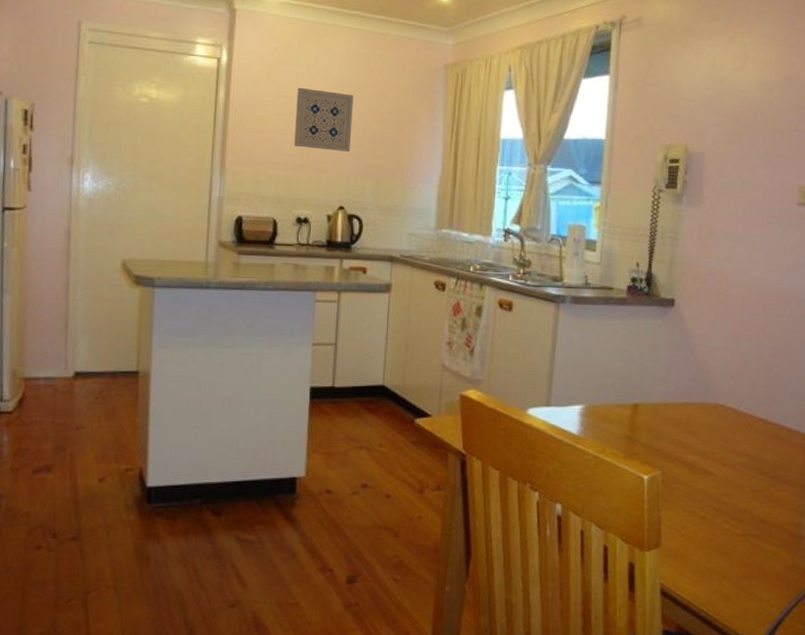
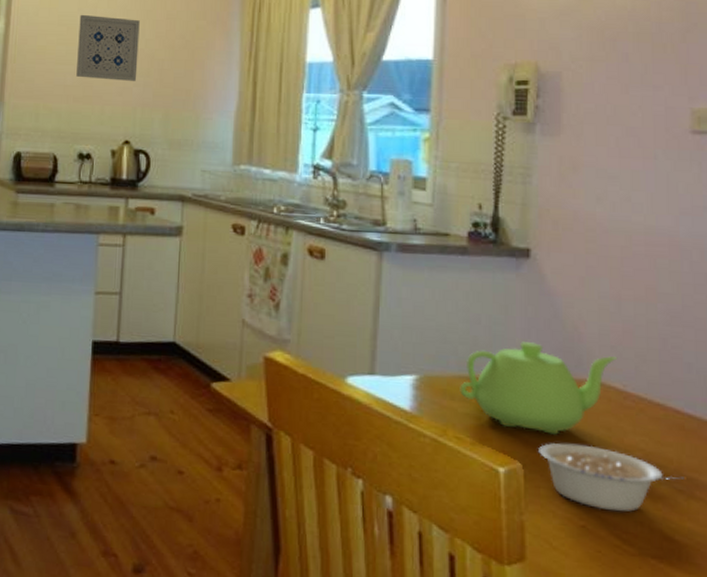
teapot: none [616,375,735,447] -> present [459,342,618,435]
legume: none [674,453,777,504] -> present [539,442,685,512]

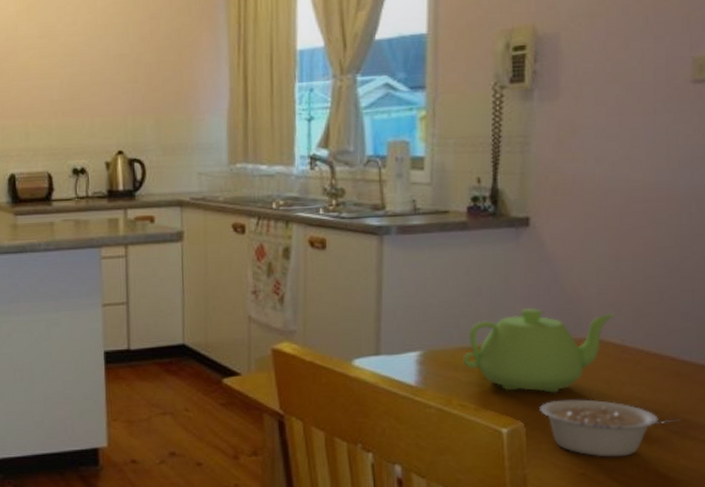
wall art: present [76,14,140,81] -> none [60,23,125,91]

